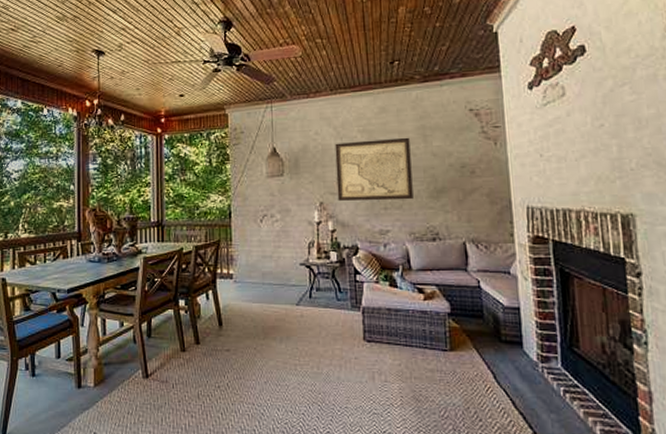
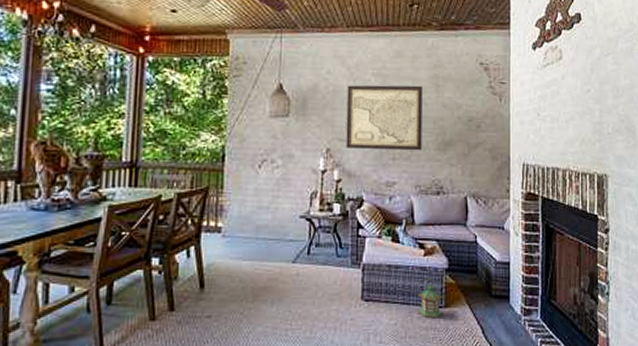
lantern: none [418,322,450,361] -> present [416,278,445,319]

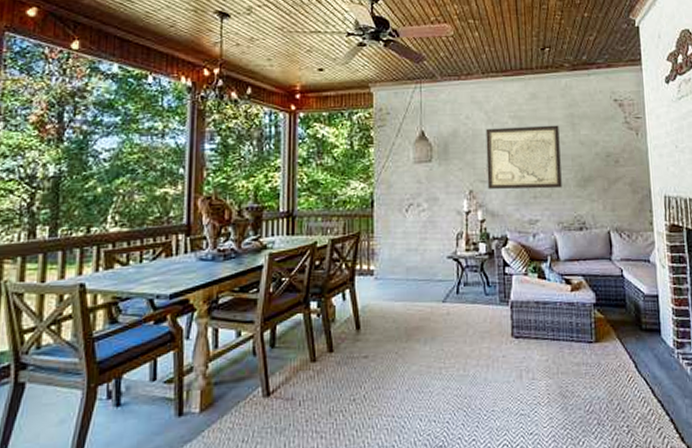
lantern: present [416,278,445,319] -> none [565,313,595,354]

